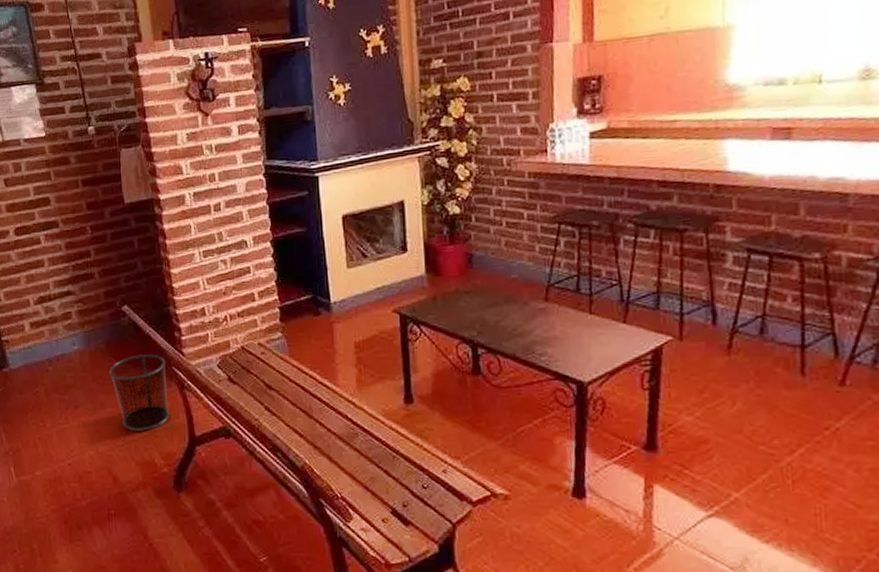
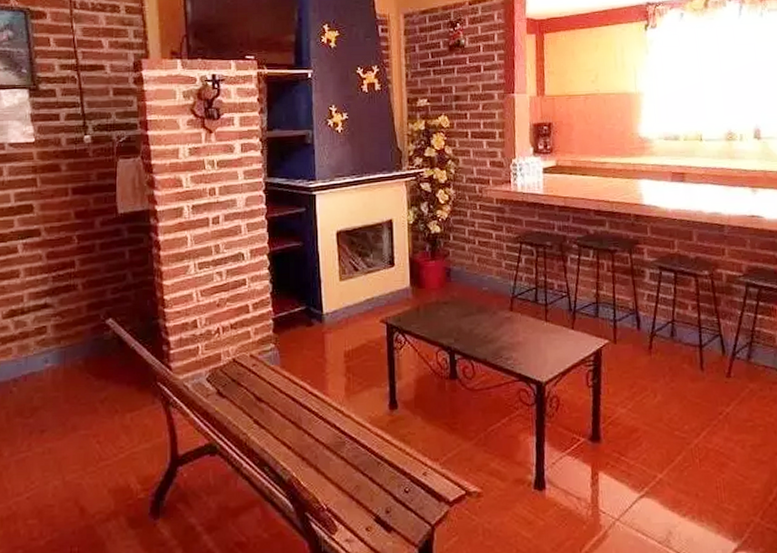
waste bin: present [109,354,170,431] -> none [86,370,151,454]

